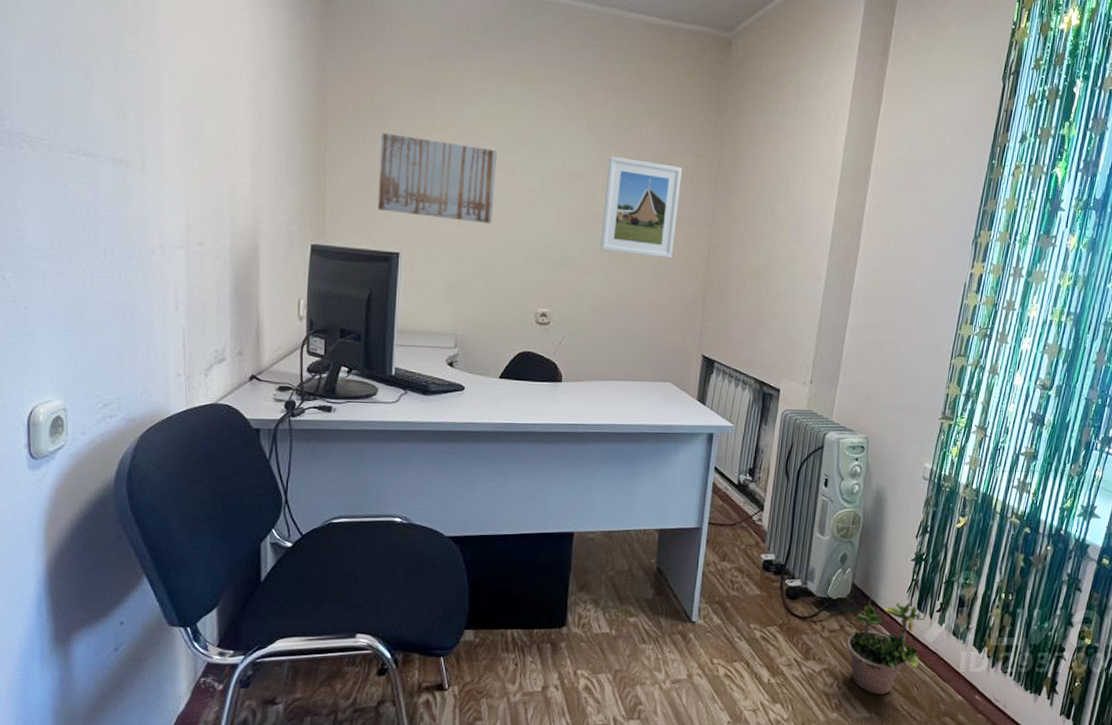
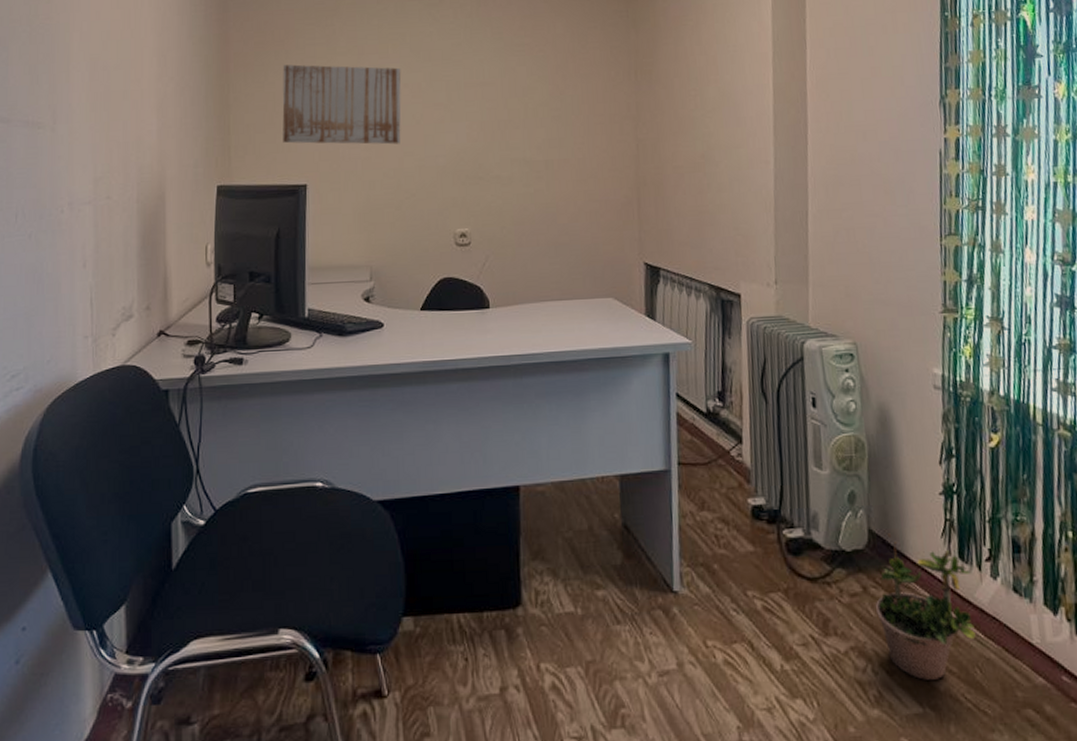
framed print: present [601,157,683,259] -> none [517,59,598,160]

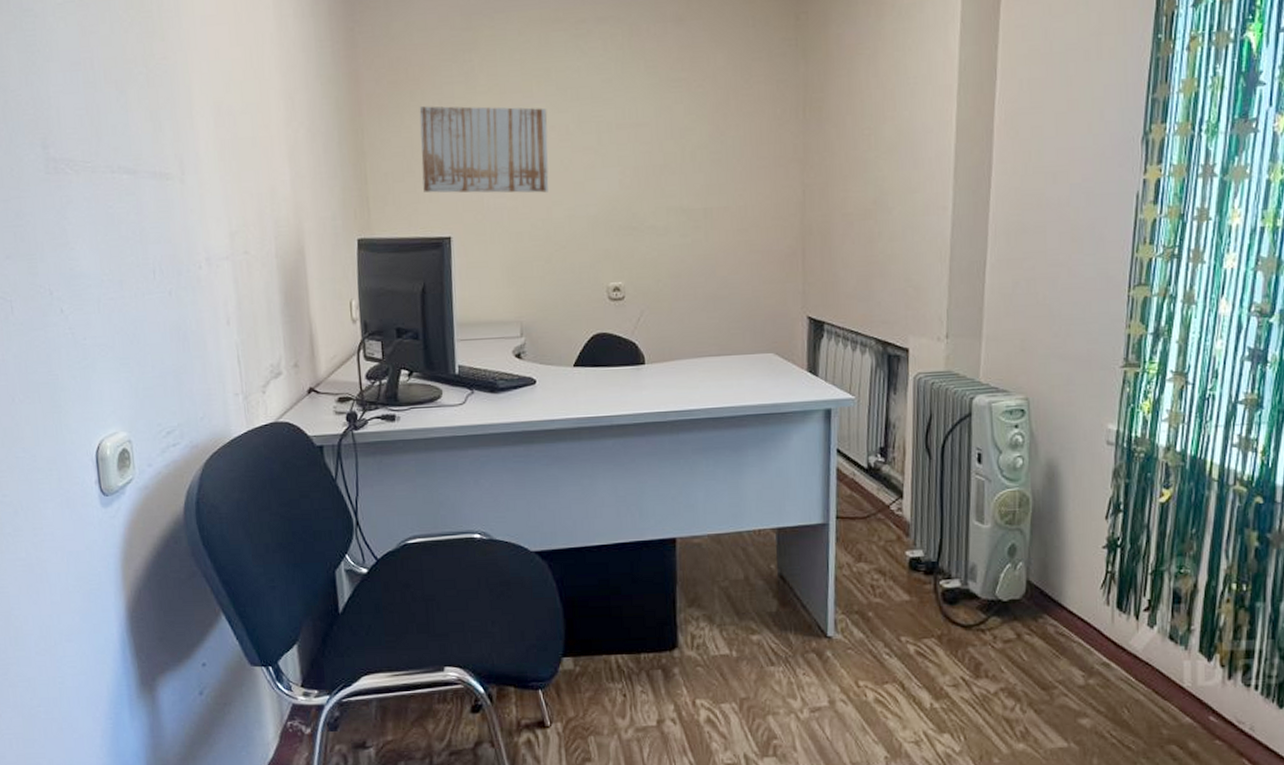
potted plant: present [875,533,976,680] -> none [1028,584,1128,718]

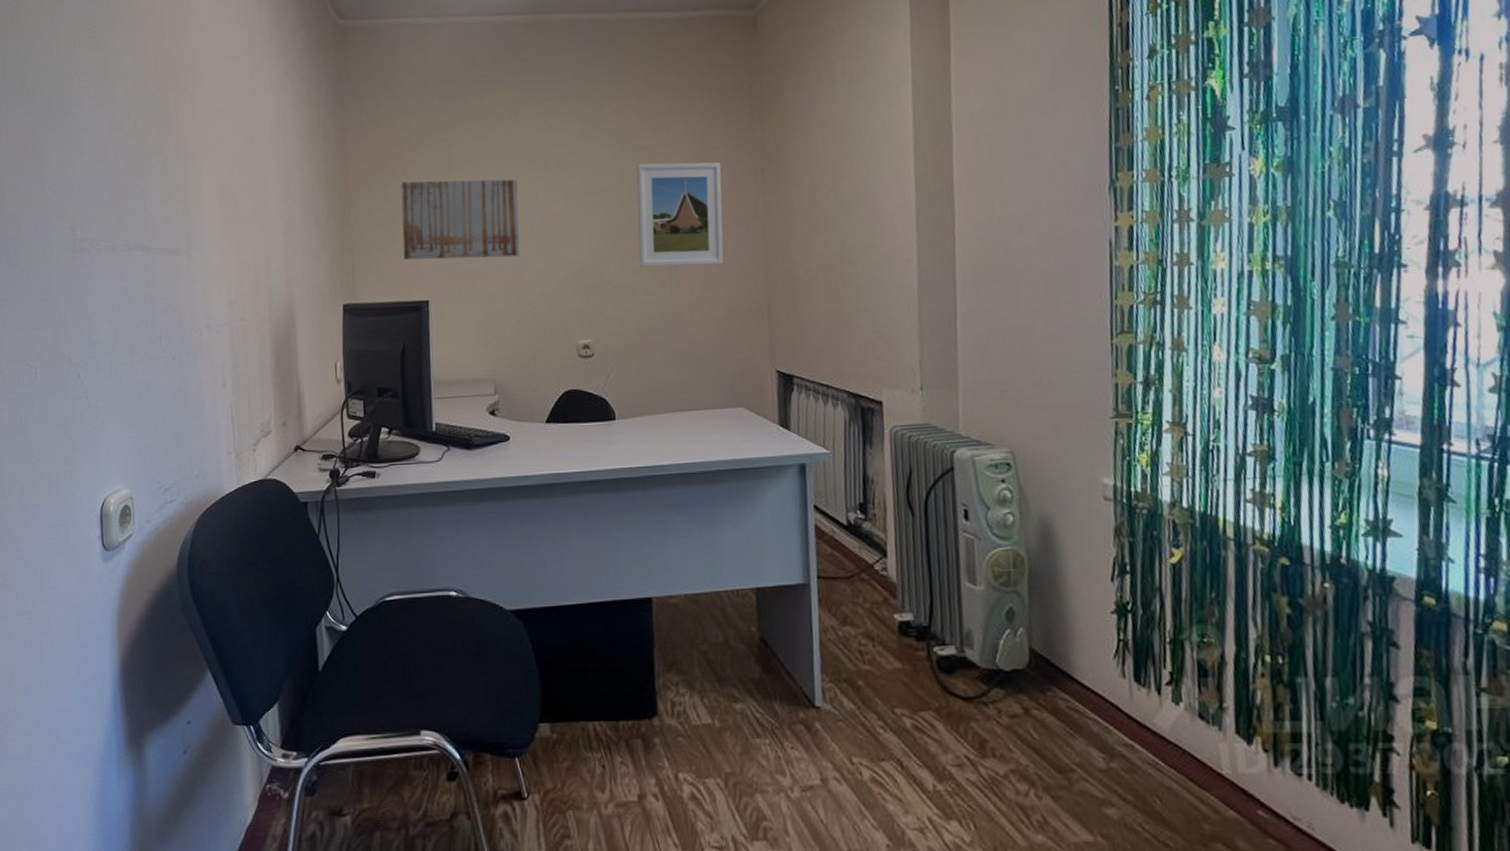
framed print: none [673,96,762,208] -> present [636,162,724,267]

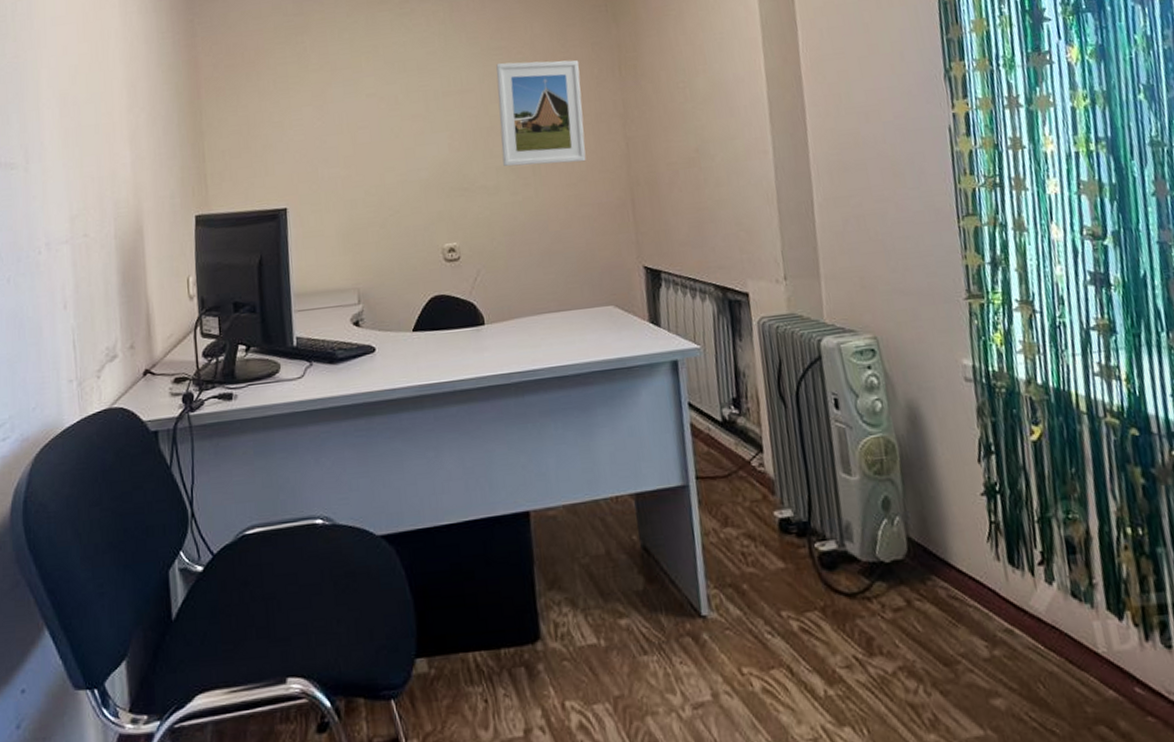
wall art: present [400,179,520,260] -> none [255,81,381,167]

